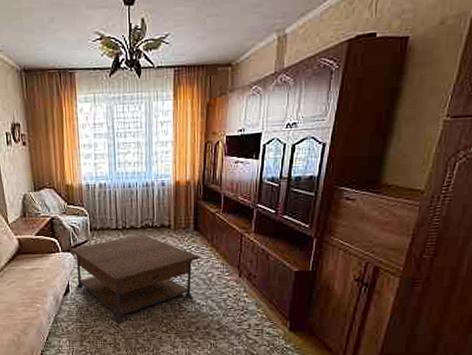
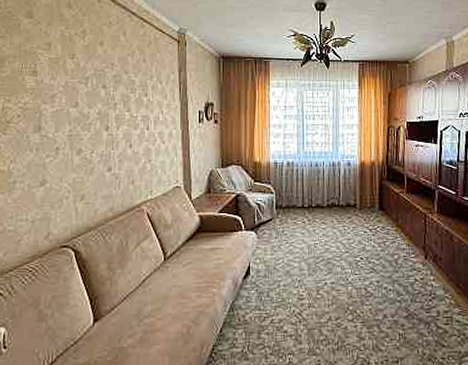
coffee table: present [69,233,200,323] -> none [253,212,386,311]

